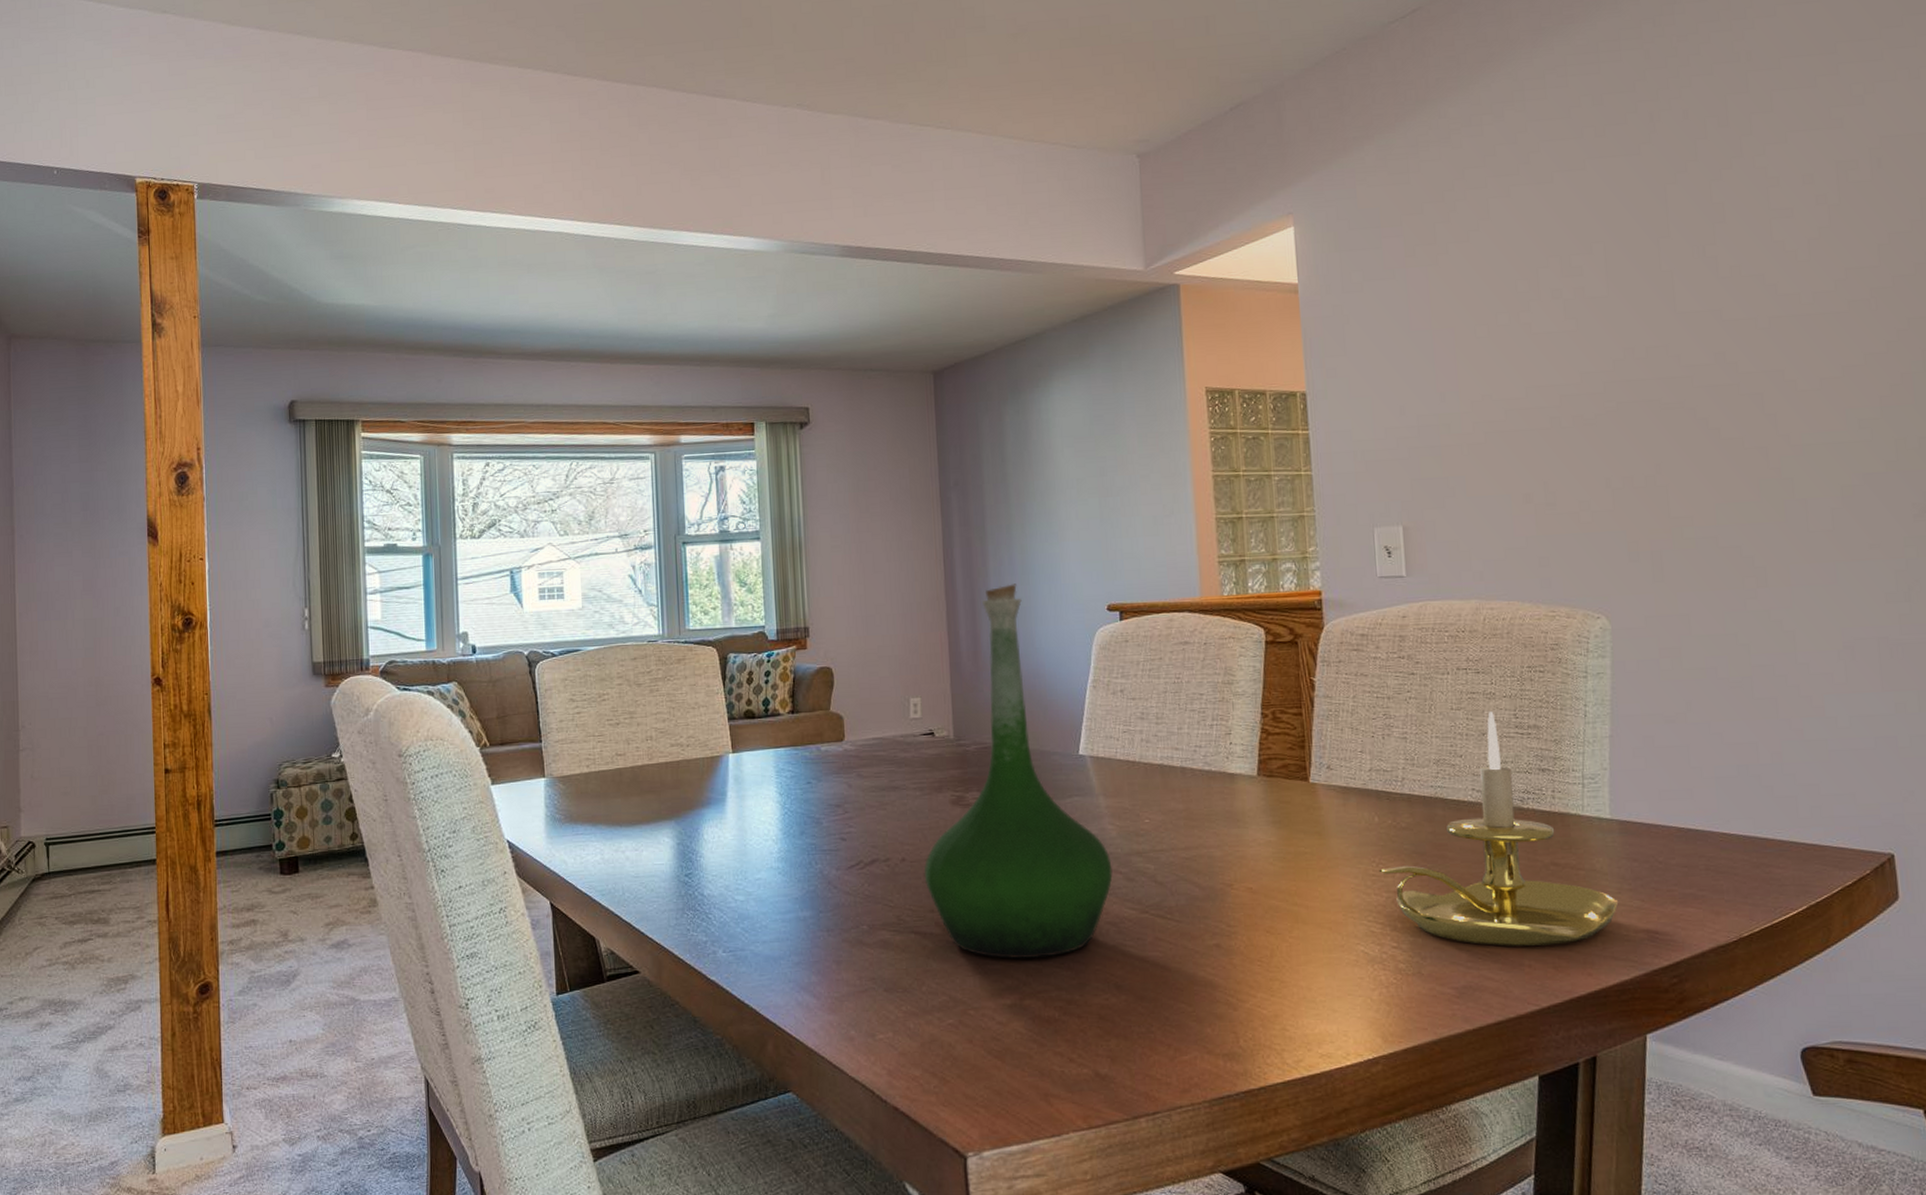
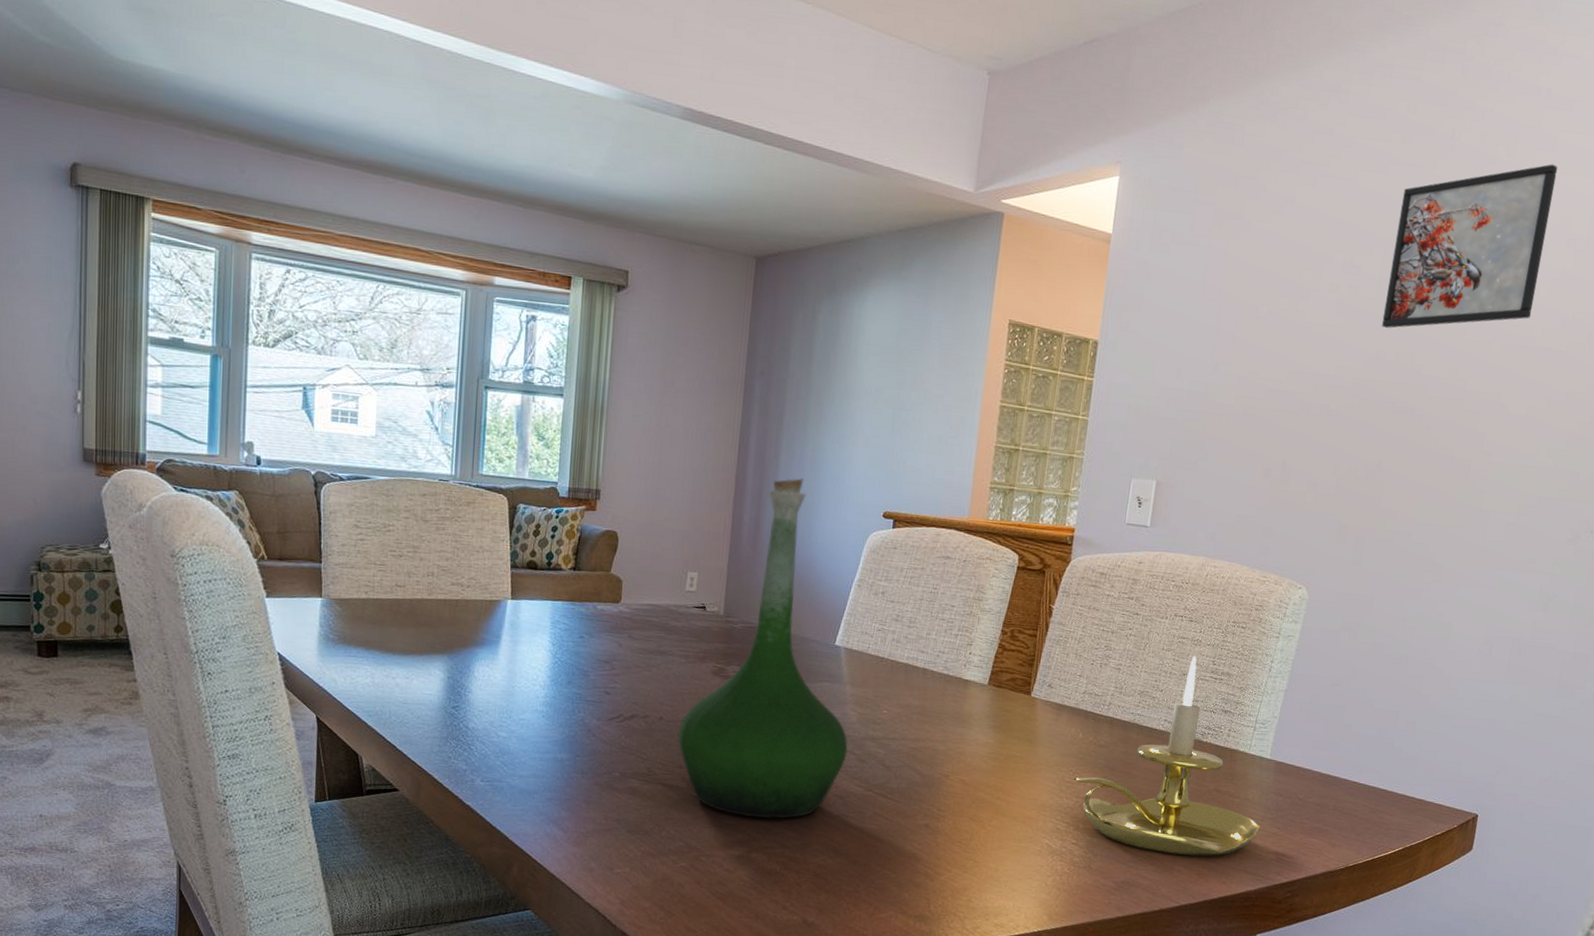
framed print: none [1609,124,1795,324] -> present [1381,164,1558,328]

